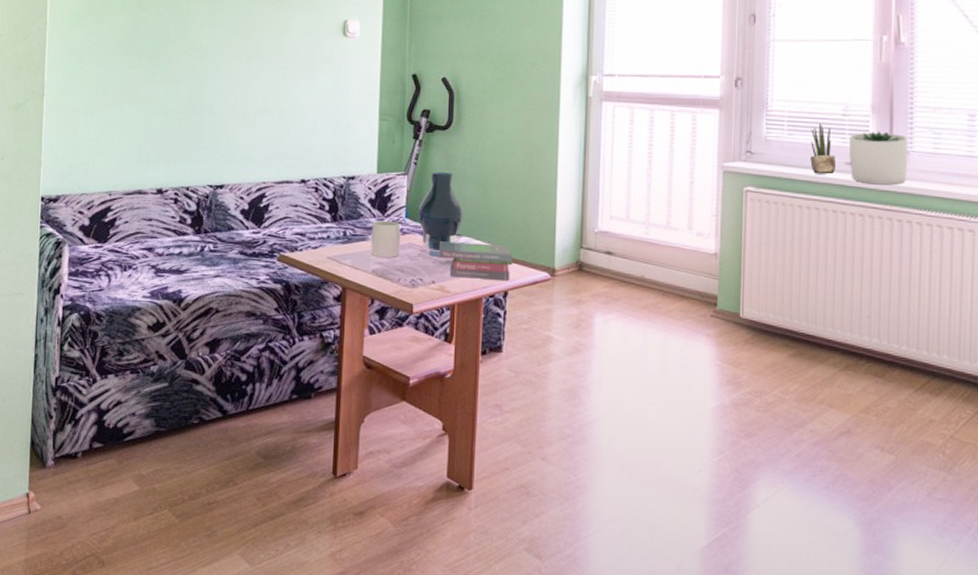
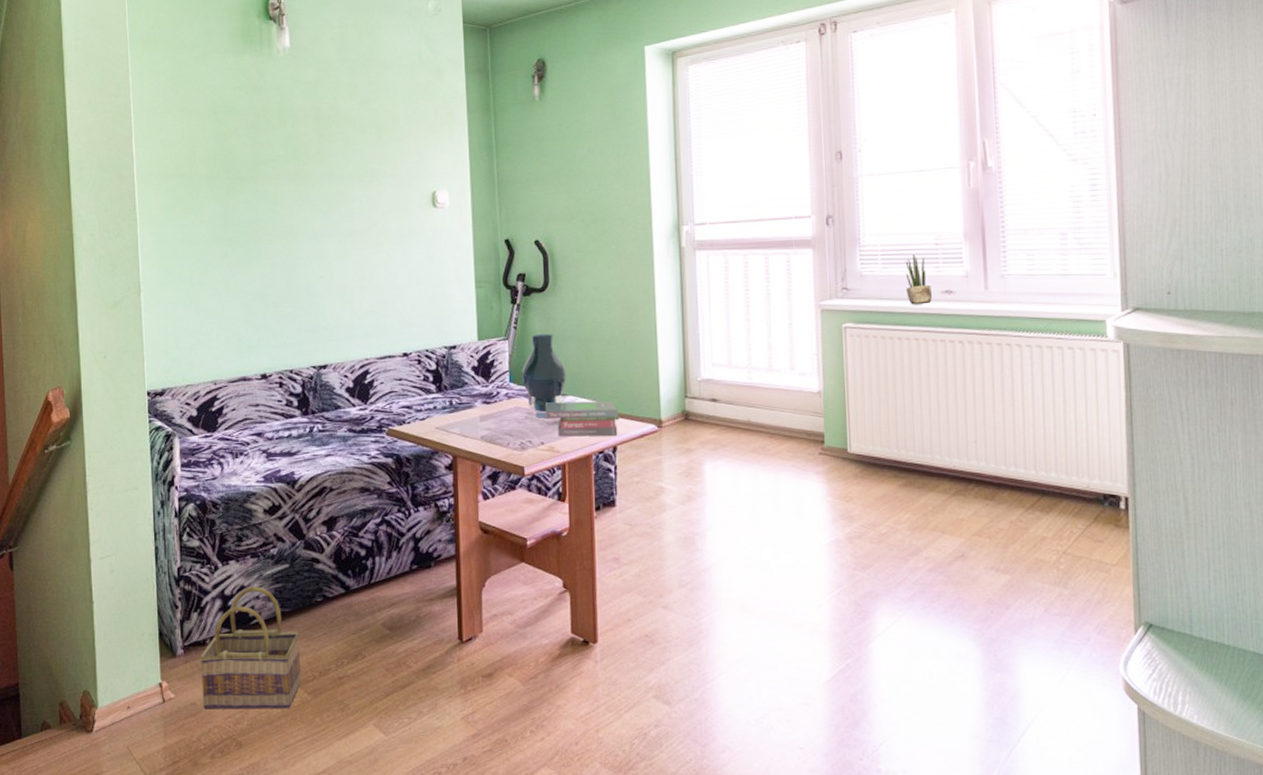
basket: none [68,402,173,531] -> present [200,586,301,710]
mug: present [371,220,401,258] -> none [477,386,507,424]
planter: present [849,131,909,185] -> none [944,257,1004,311]

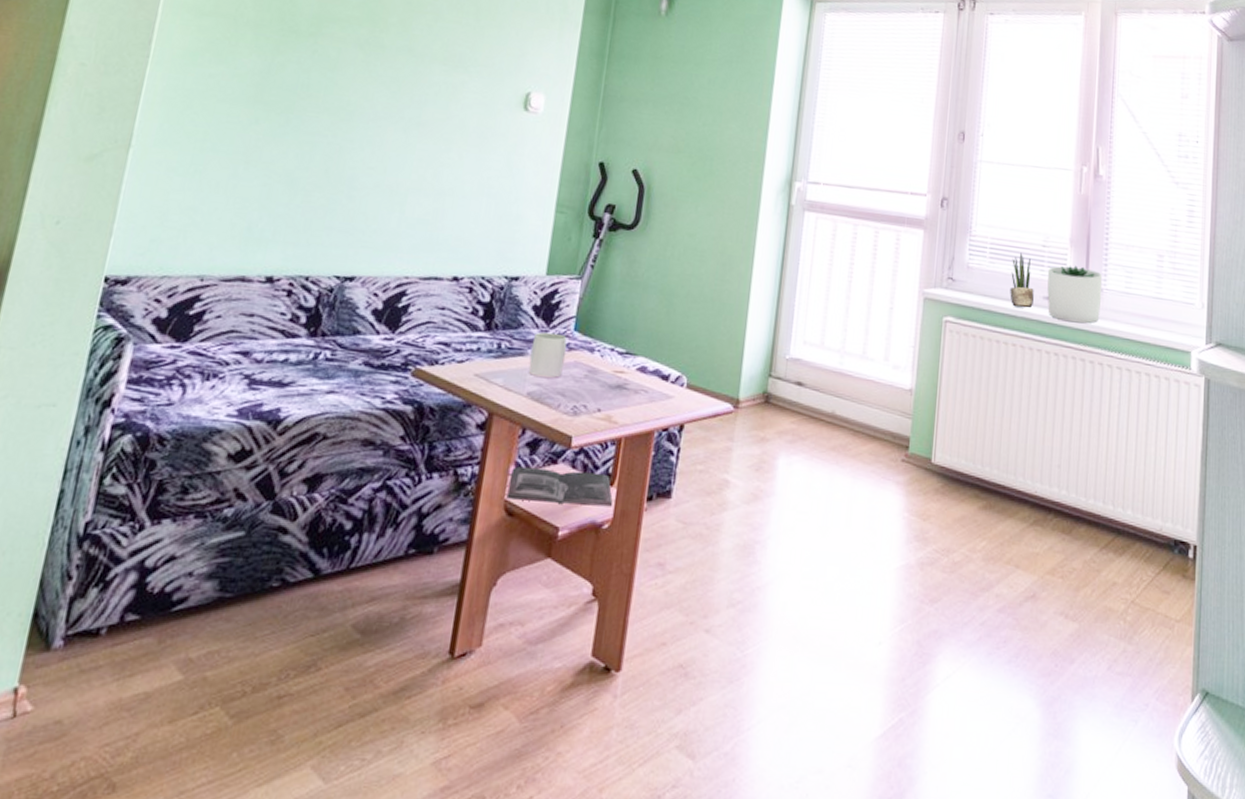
basket: present [200,586,301,710] -> none [71,558,239,737]
mug: none [477,386,507,424] -> present [528,331,567,379]
magazine: none [479,493,568,521] -> present [506,466,614,507]
vase: present [521,334,567,418] -> none [589,278,642,380]
books: present [544,400,620,437] -> none [608,361,694,411]
planter: none [944,257,1004,311] -> present [1047,265,1103,324]

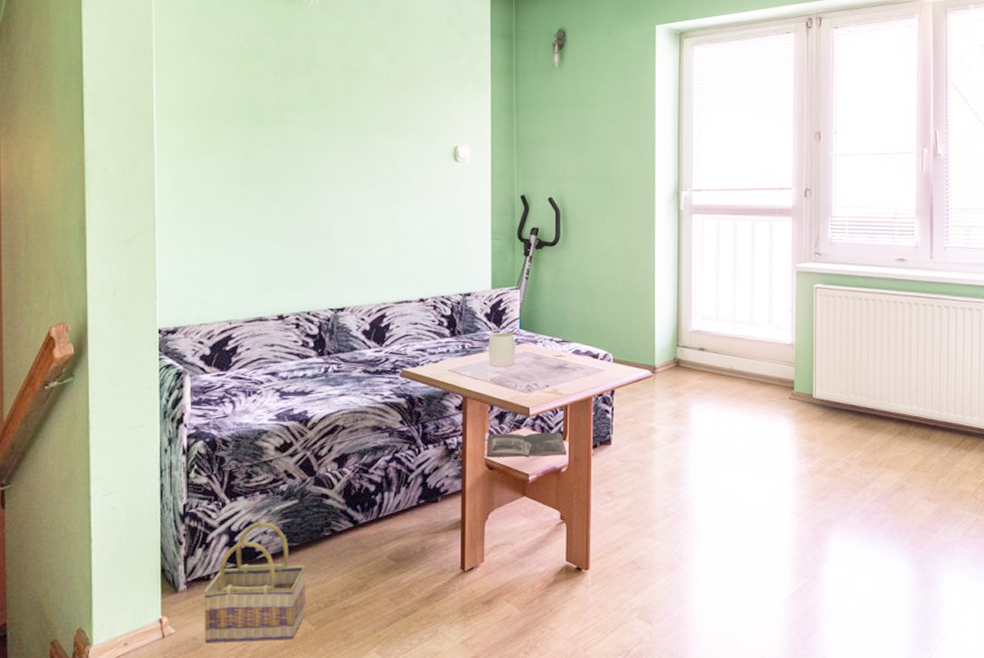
basket: none [71,558,239,737] -> present [203,522,307,644]
potted plant: present [1010,253,1034,309] -> none [868,226,888,270]
planter: present [1047,265,1103,324] -> none [899,231,945,277]

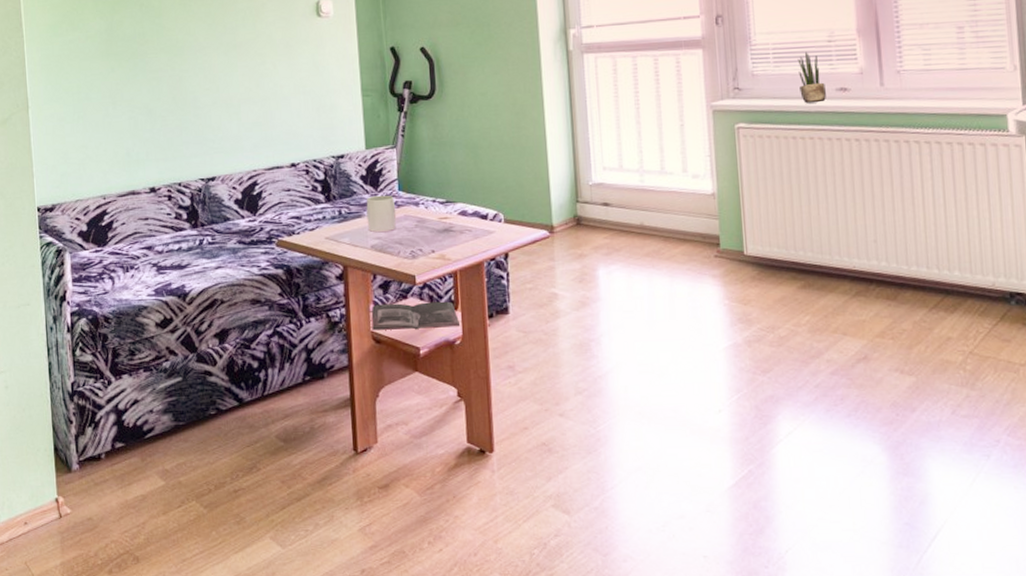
basket: present [203,522,307,644] -> none [95,400,197,524]
potted plant: none [868,226,888,270] -> present [797,52,826,104]

